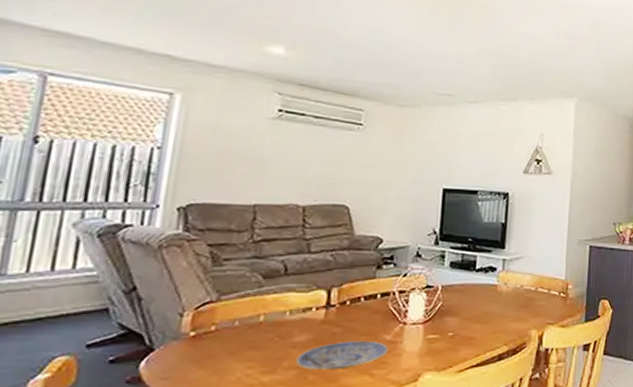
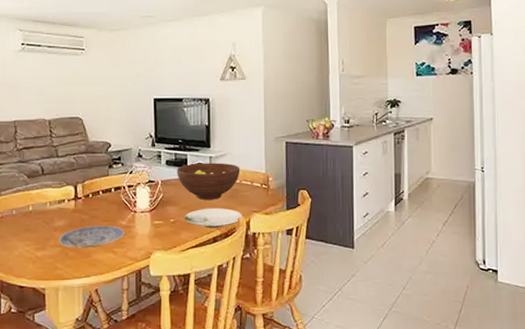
fruit bowl: none [462,266,537,310] -> present [177,163,240,200]
plate: none [465,320,536,343] -> present [184,208,243,228]

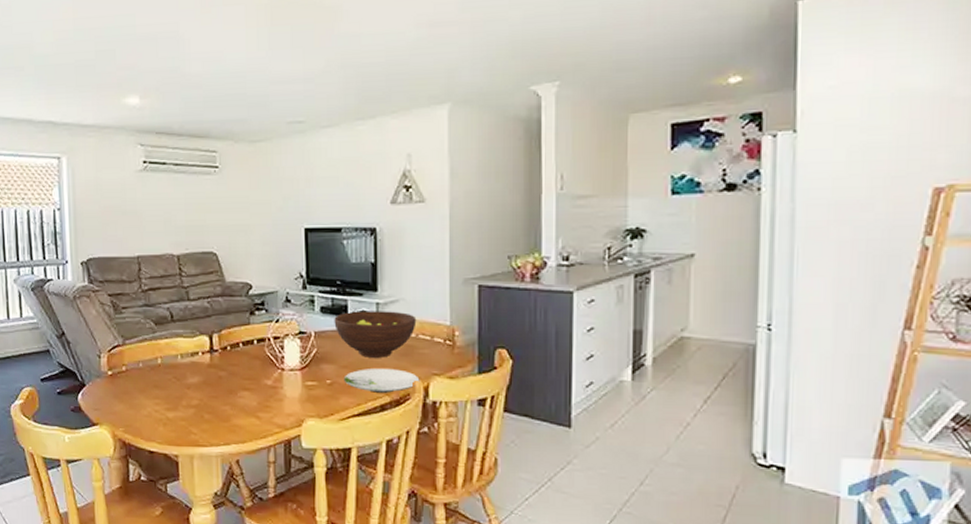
plate: present [58,225,125,248] -> none [192,384,270,411]

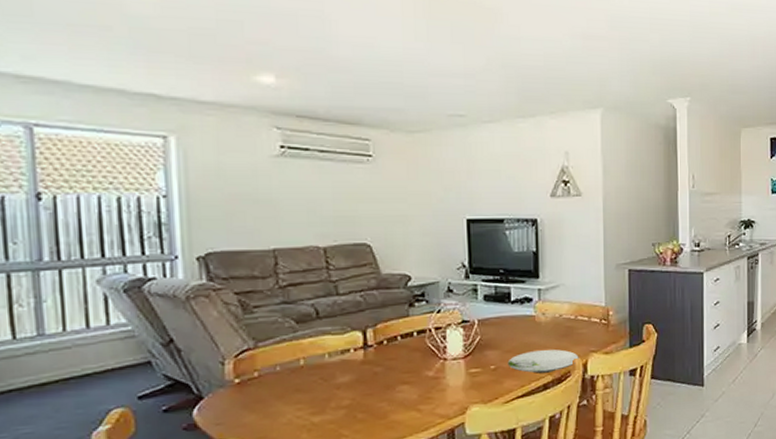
fruit bowl: present [334,311,417,358] -> none [497,296,576,341]

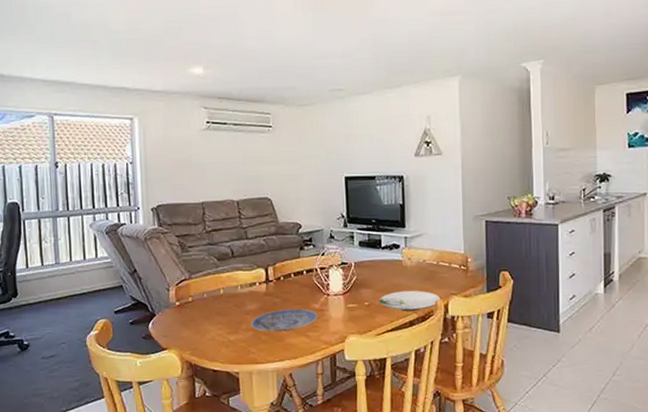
plate: none [342,377,432,409] -> present [250,308,318,332]

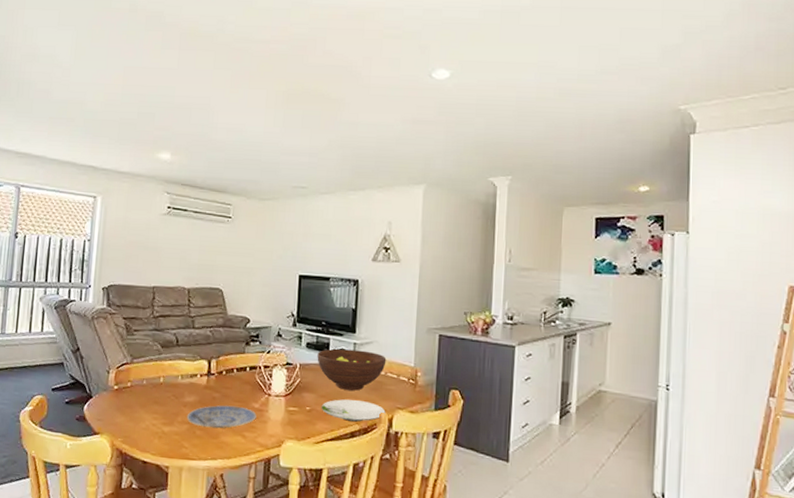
fruit bowl: none [370,243,437,282] -> present [317,348,387,391]

